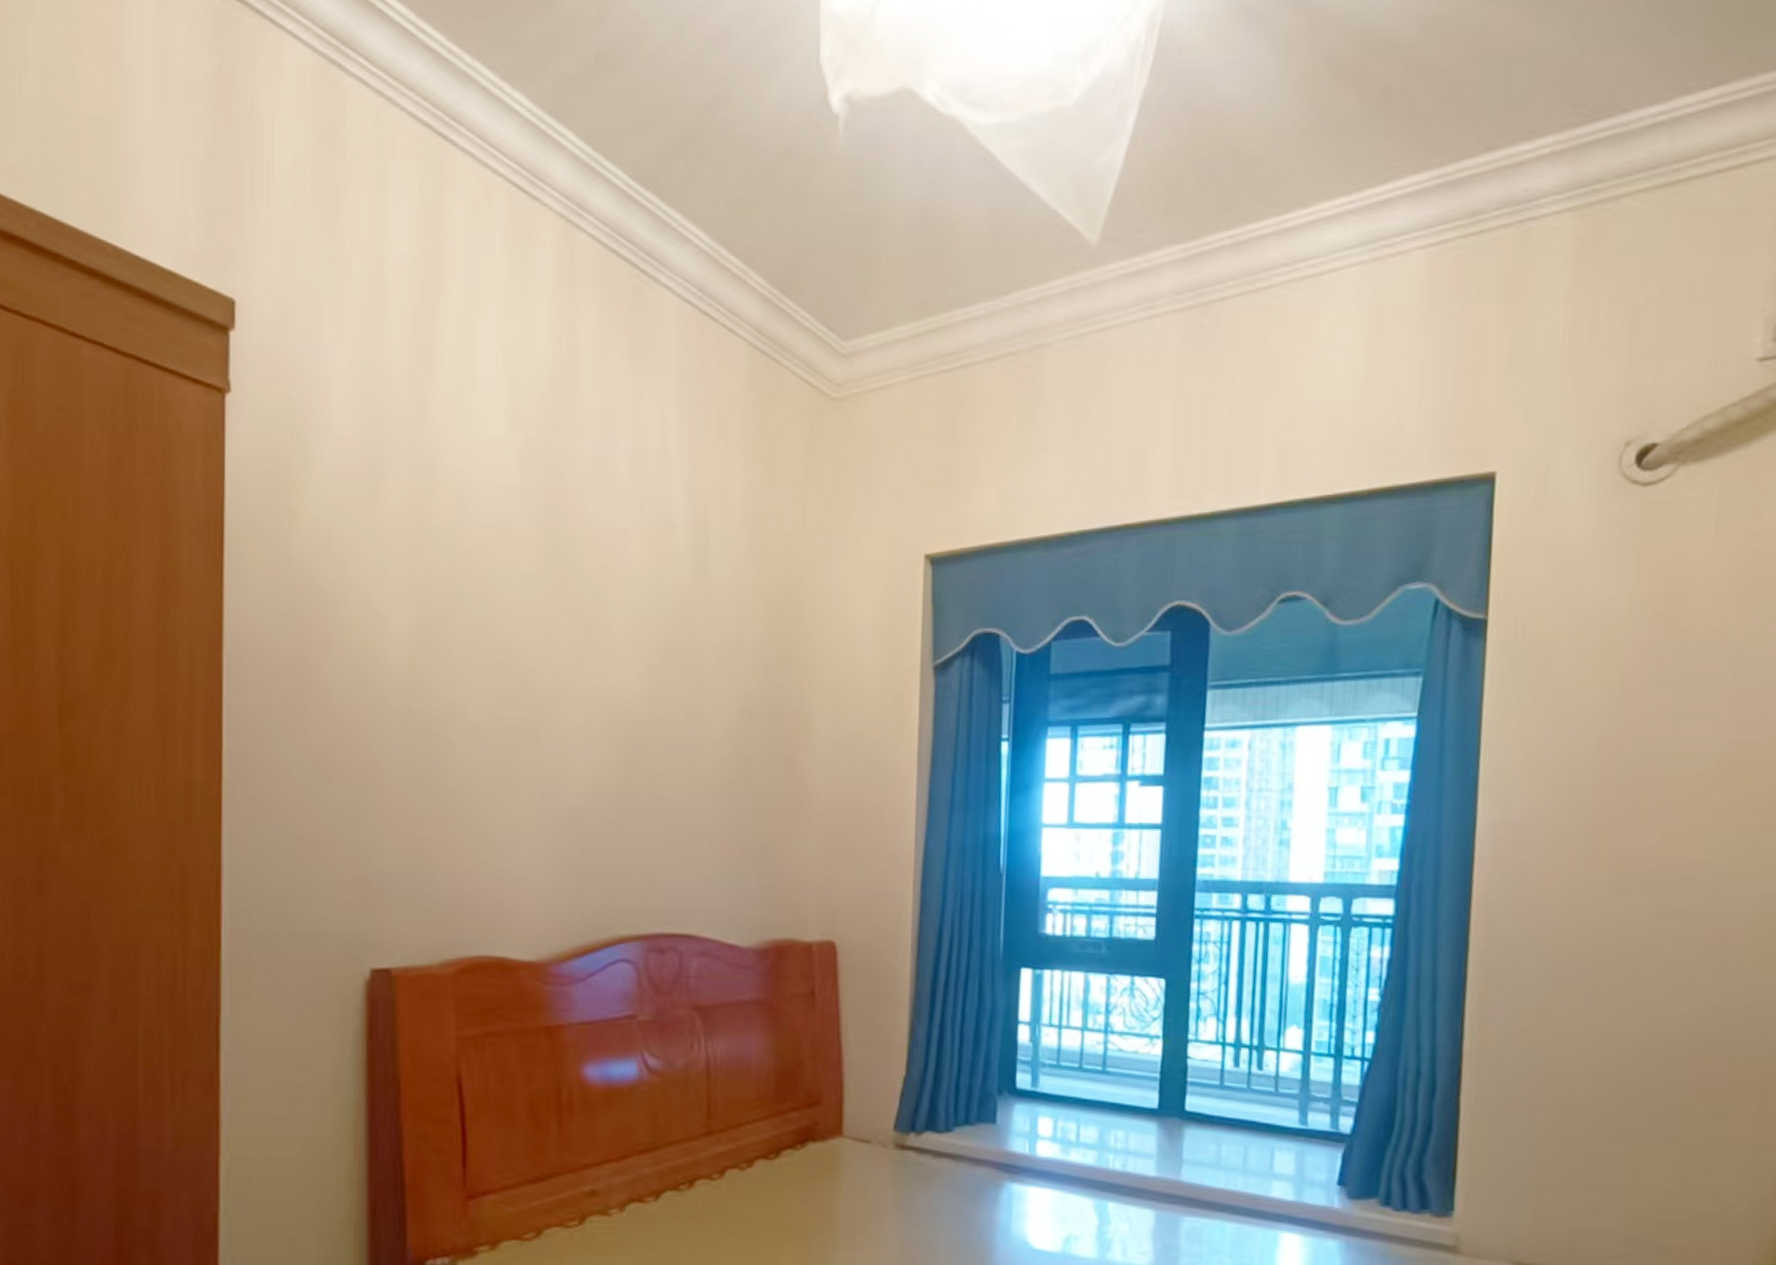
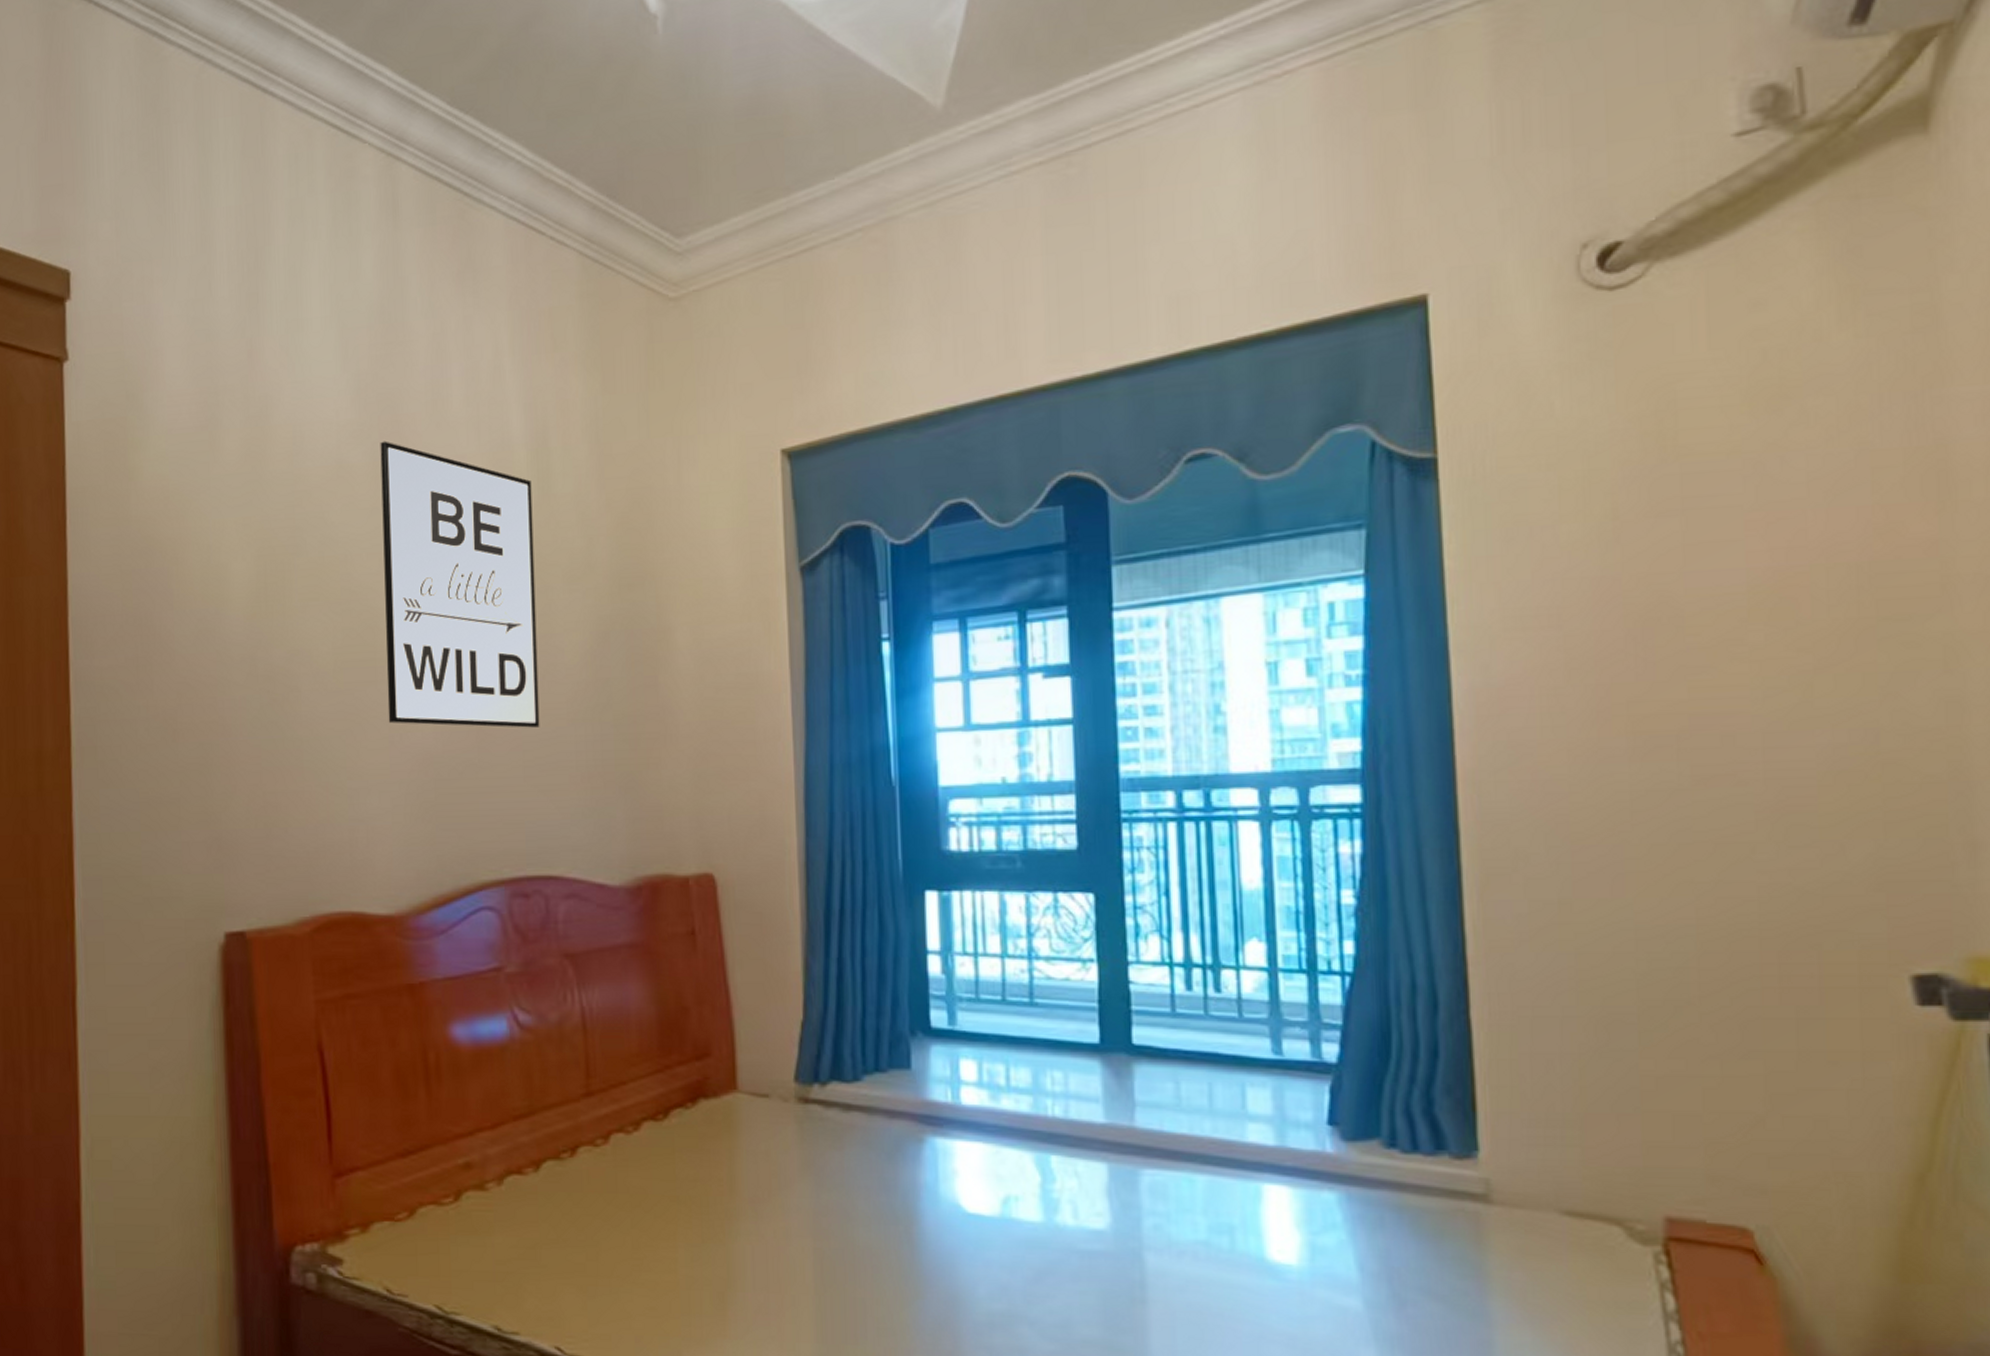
wall art: none [539,507,690,796] -> present [380,441,540,728]

